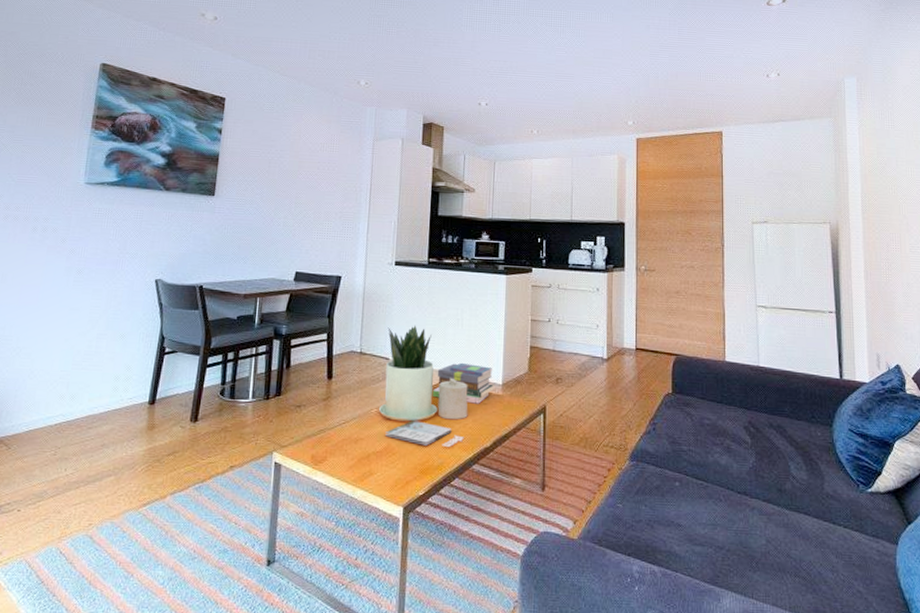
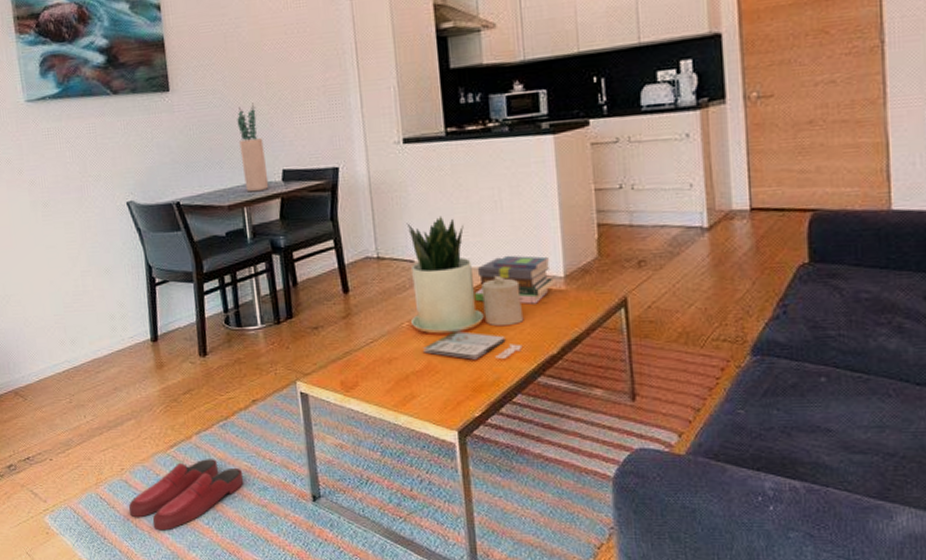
slippers: none [86,519,208,590] -> present [128,459,244,531]
vase: none [262,216,285,287] -> present [237,102,269,193]

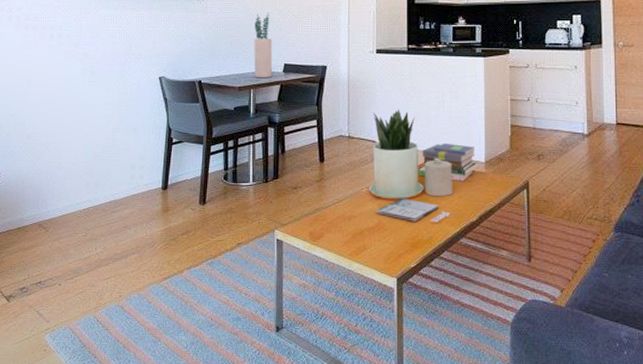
slippers: present [128,459,244,531] -> none [120,291,222,352]

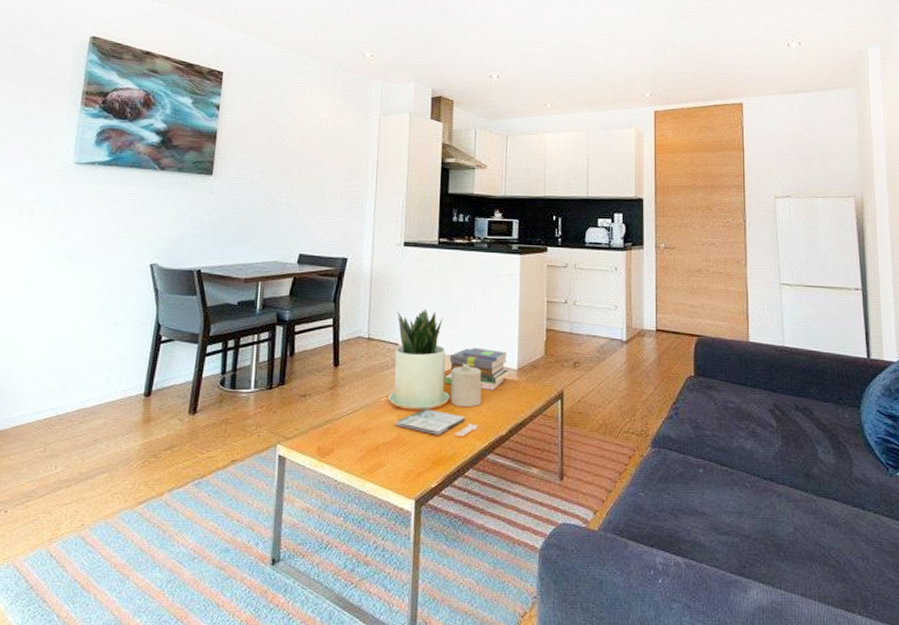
vase: present [253,12,273,79] -> none [263,195,287,270]

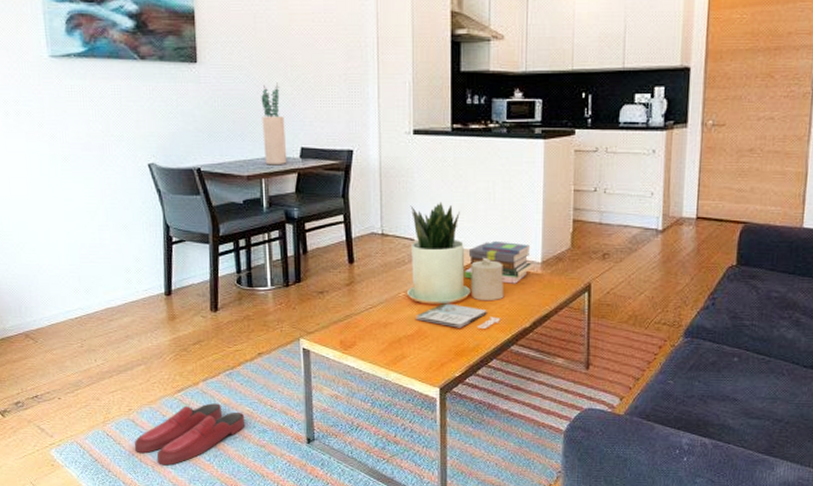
slippers: none [78,517,208,594] -> present [134,403,246,466]
vase: none [263,195,287,270] -> present [261,82,287,166]

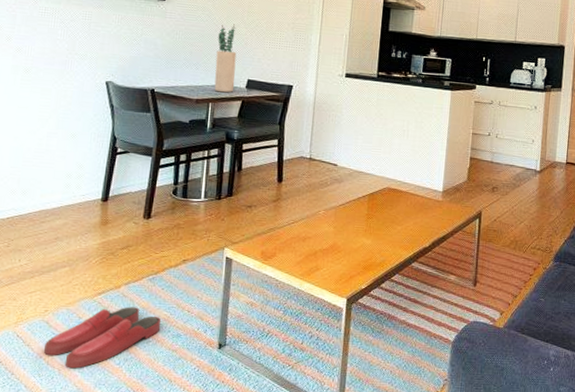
planter: present [407,201,471,305] -> none [327,134,382,223]
magazine: present [416,303,501,330] -> none [332,222,405,247]
books: present [464,240,532,284] -> none [377,170,435,209]
candle: present [470,257,504,301] -> none [381,184,411,223]

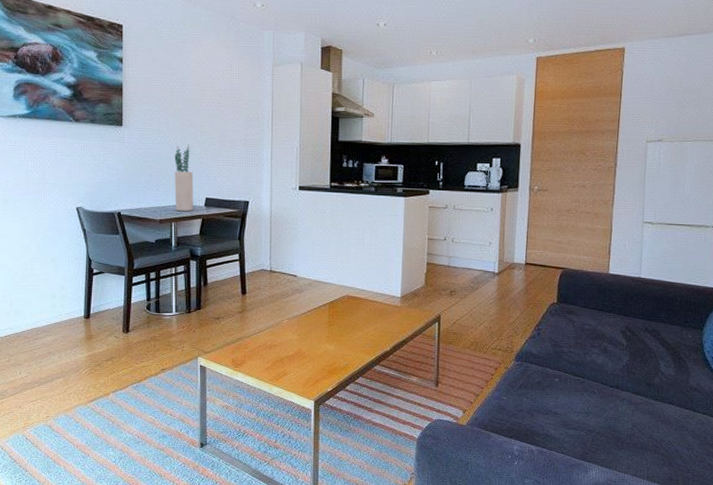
slippers: present [43,307,162,369] -> none [49,412,148,466]

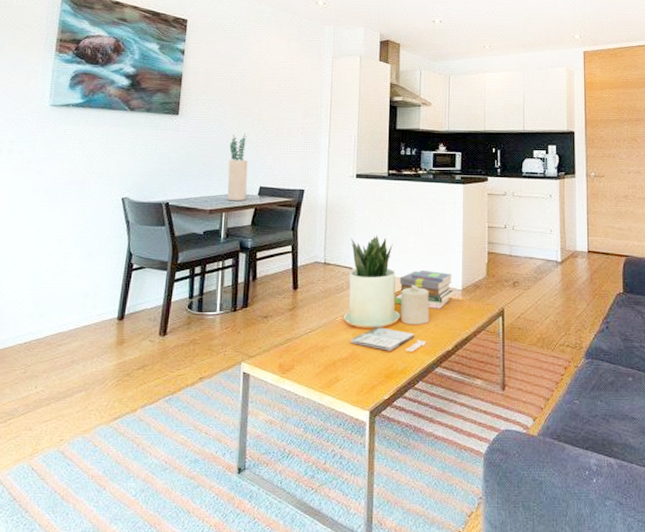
planter: none [290,245,342,330] -> present [344,235,400,329]
magazine: none [296,329,367,352] -> present [350,327,427,353]
books: none [337,278,393,314] -> present [394,269,454,309]
candle: none [342,292,370,329] -> present [400,284,430,325]

